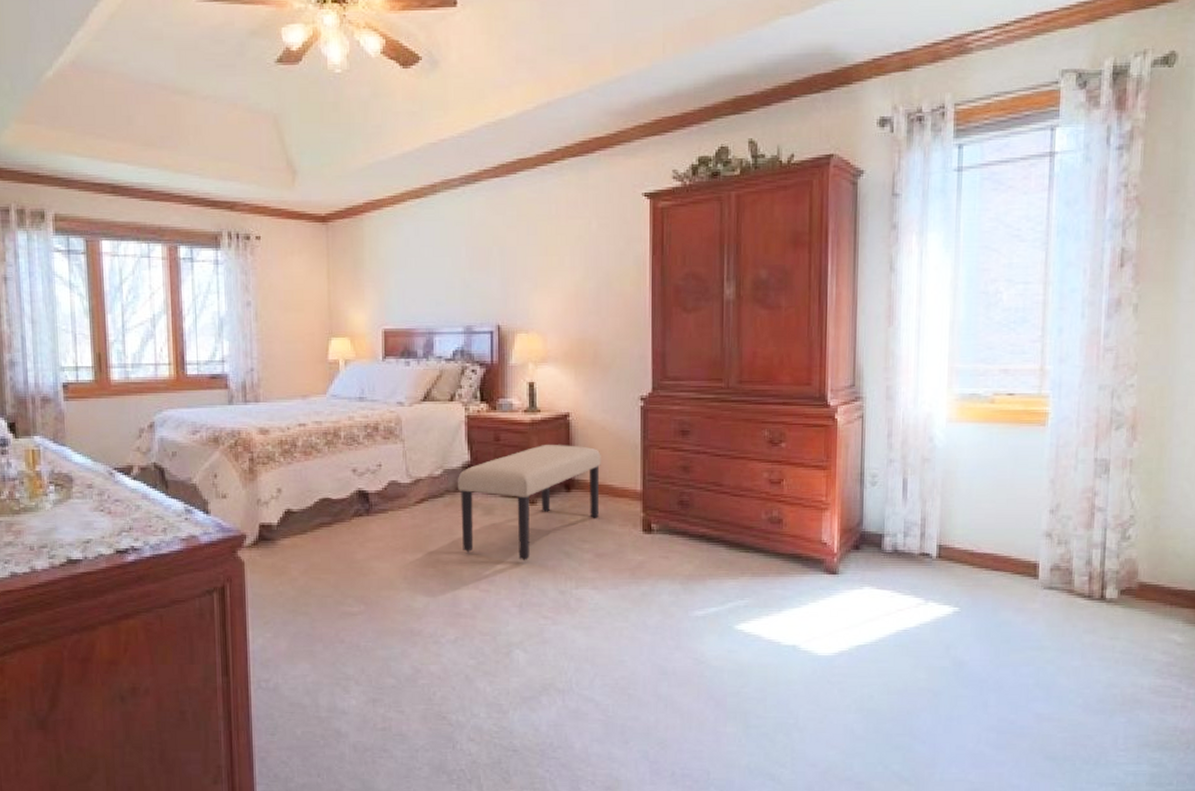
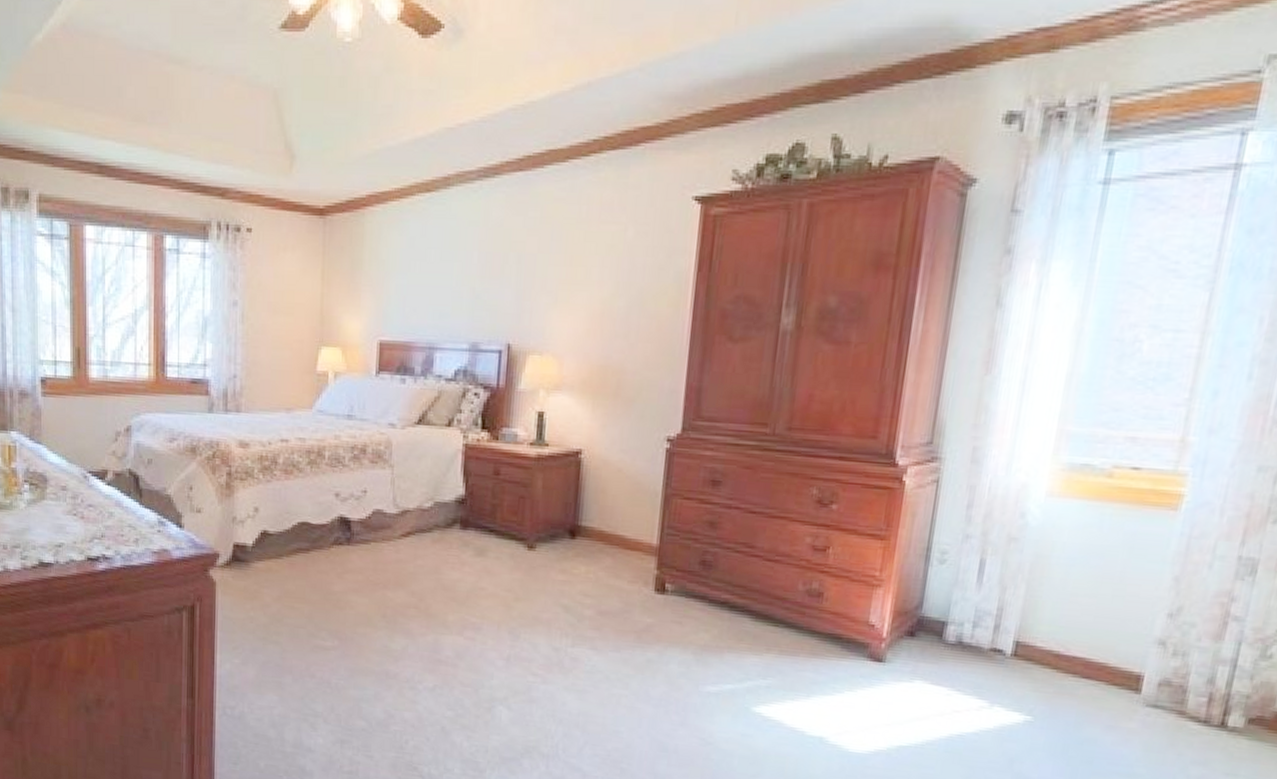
bench: present [458,444,601,561] -> none [449,483,615,611]

